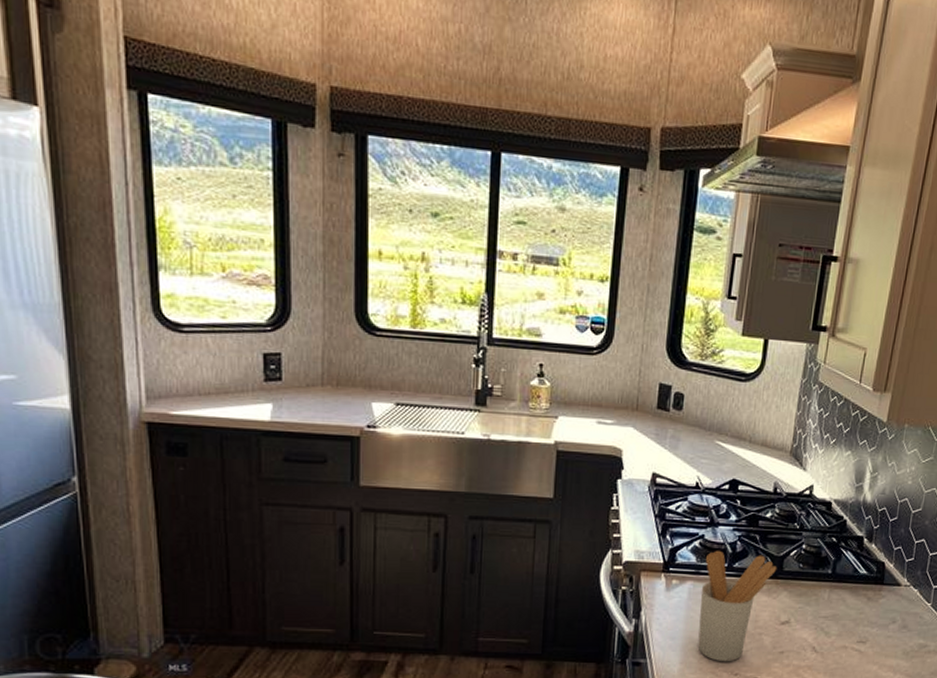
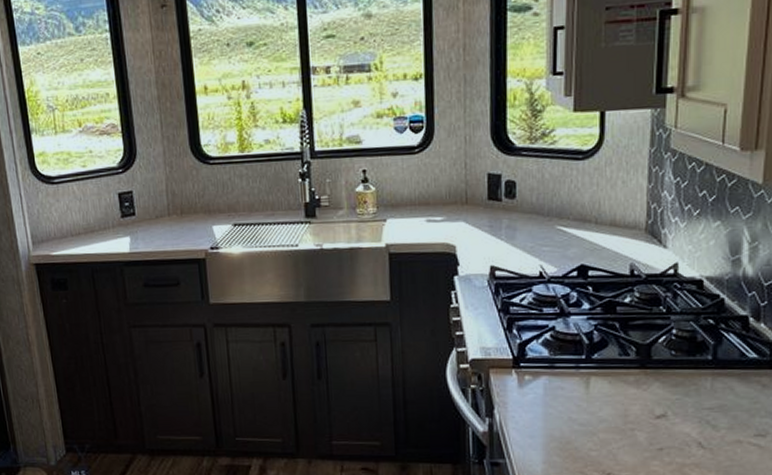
utensil holder: present [698,550,777,662] -> none [558,341,644,461]

